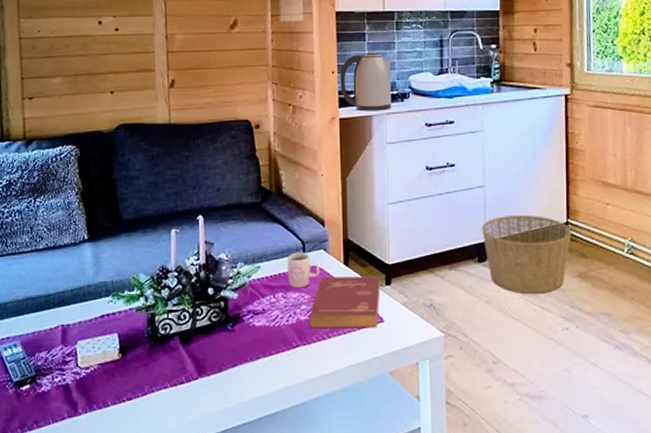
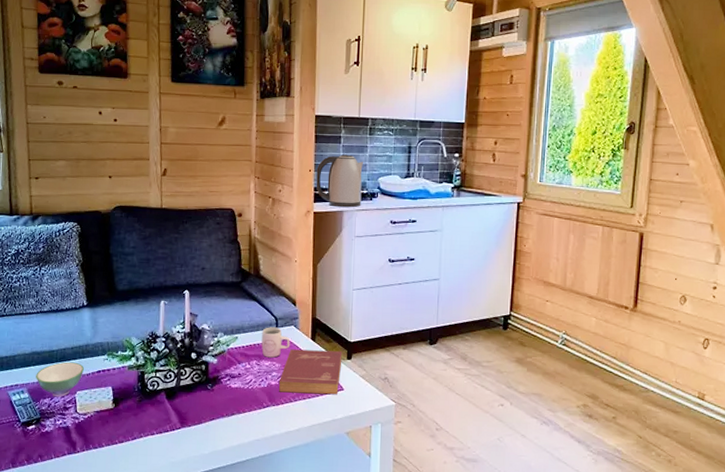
bowl: none [30,306,85,350] -> present [36,362,84,397]
basket: present [482,214,571,295] -> none [434,305,513,375]

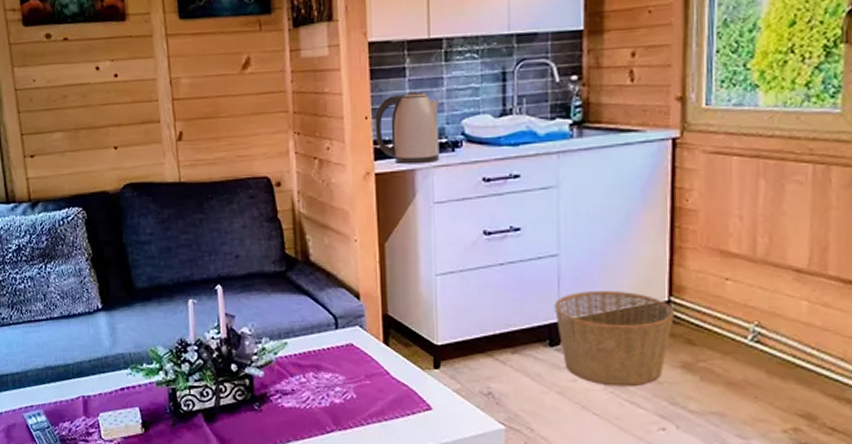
bowl: present [36,362,84,397] -> none [52,377,105,421]
mug: present [261,327,291,358] -> none [318,328,356,368]
book: present [278,349,343,395] -> none [344,356,428,416]
basket: none [434,305,513,375] -> present [555,290,674,387]

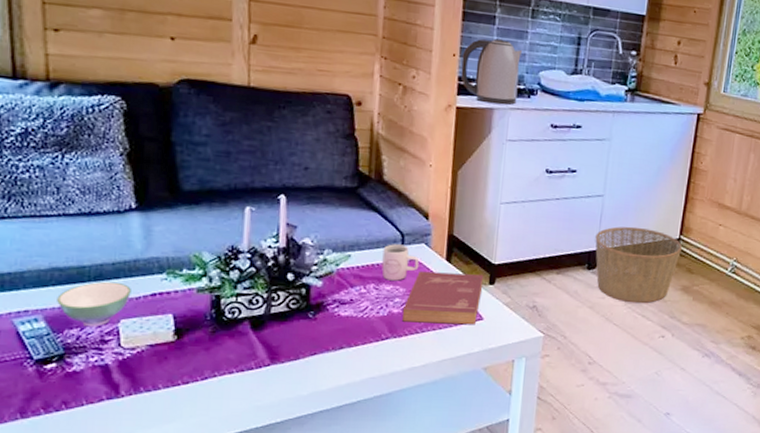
bowl: none [52,377,105,421] -> present [57,281,131,327]
mug: none [318,328,356,368] -> present [381,244,420,281]
book: none [344,356,428,416] -> present [402,271,484,325]

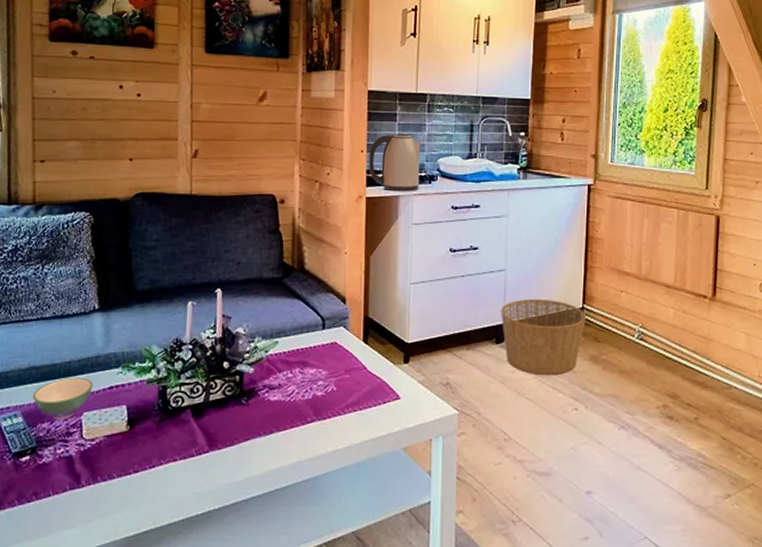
mug: present [381,244,420,281] -> none [305,329,339,364]
book: present [402,271,484,325] -> none [325,353,399,405]

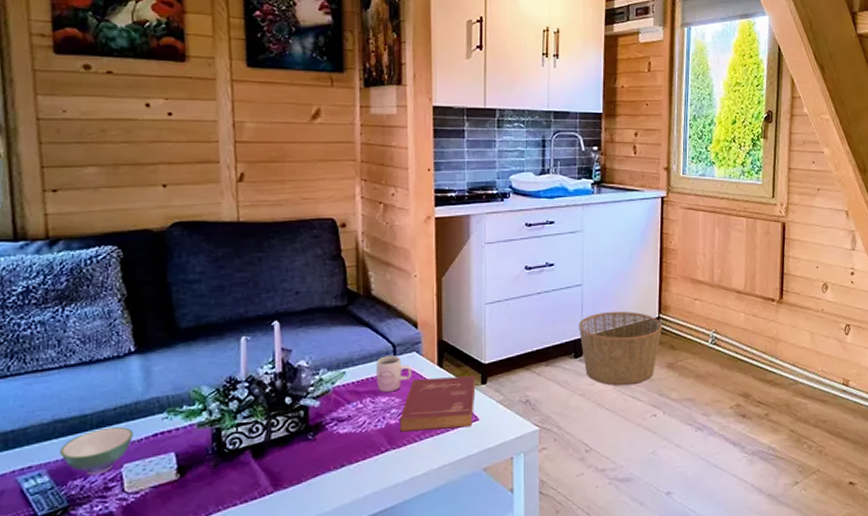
mug: none [305,329,339,364] -> present [376,355,413,392]
book: none [325,353,399,405] -> present [399,376,476,432]
kettle: present [368,133,421,192] -> none [437,150,491,211]

